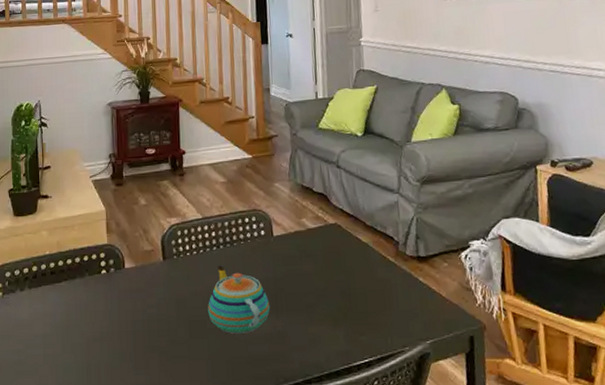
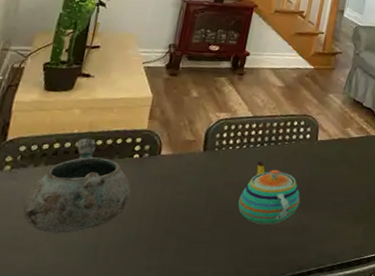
decorative bowl: none [20,258,107,355] -> present [23,138,132,234]

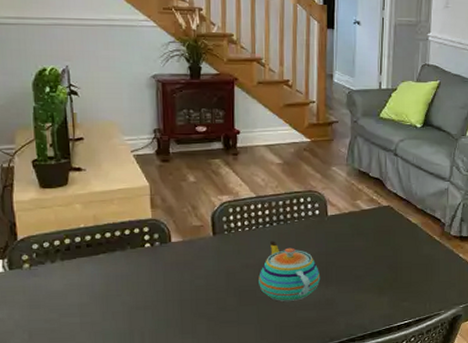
decorative bowl: present [23,138,132,234] -> none [52,231,152,323]

